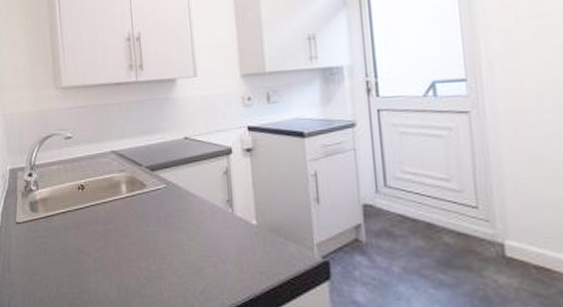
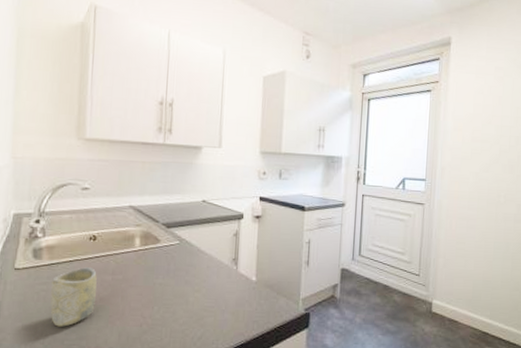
cup: none [49,218,92,280] -> present [50,267,97,327]

